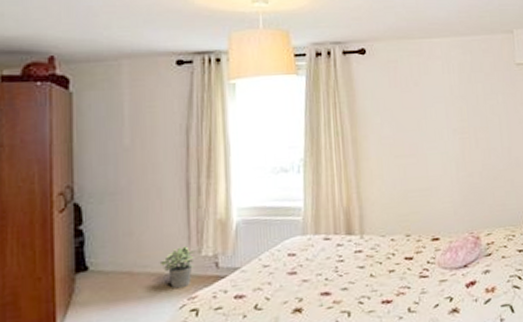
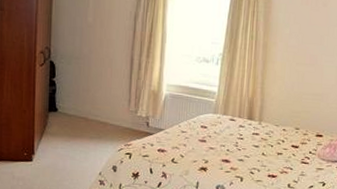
potted plant: present [159,246,195,289] -> none [107,106,132,137]

